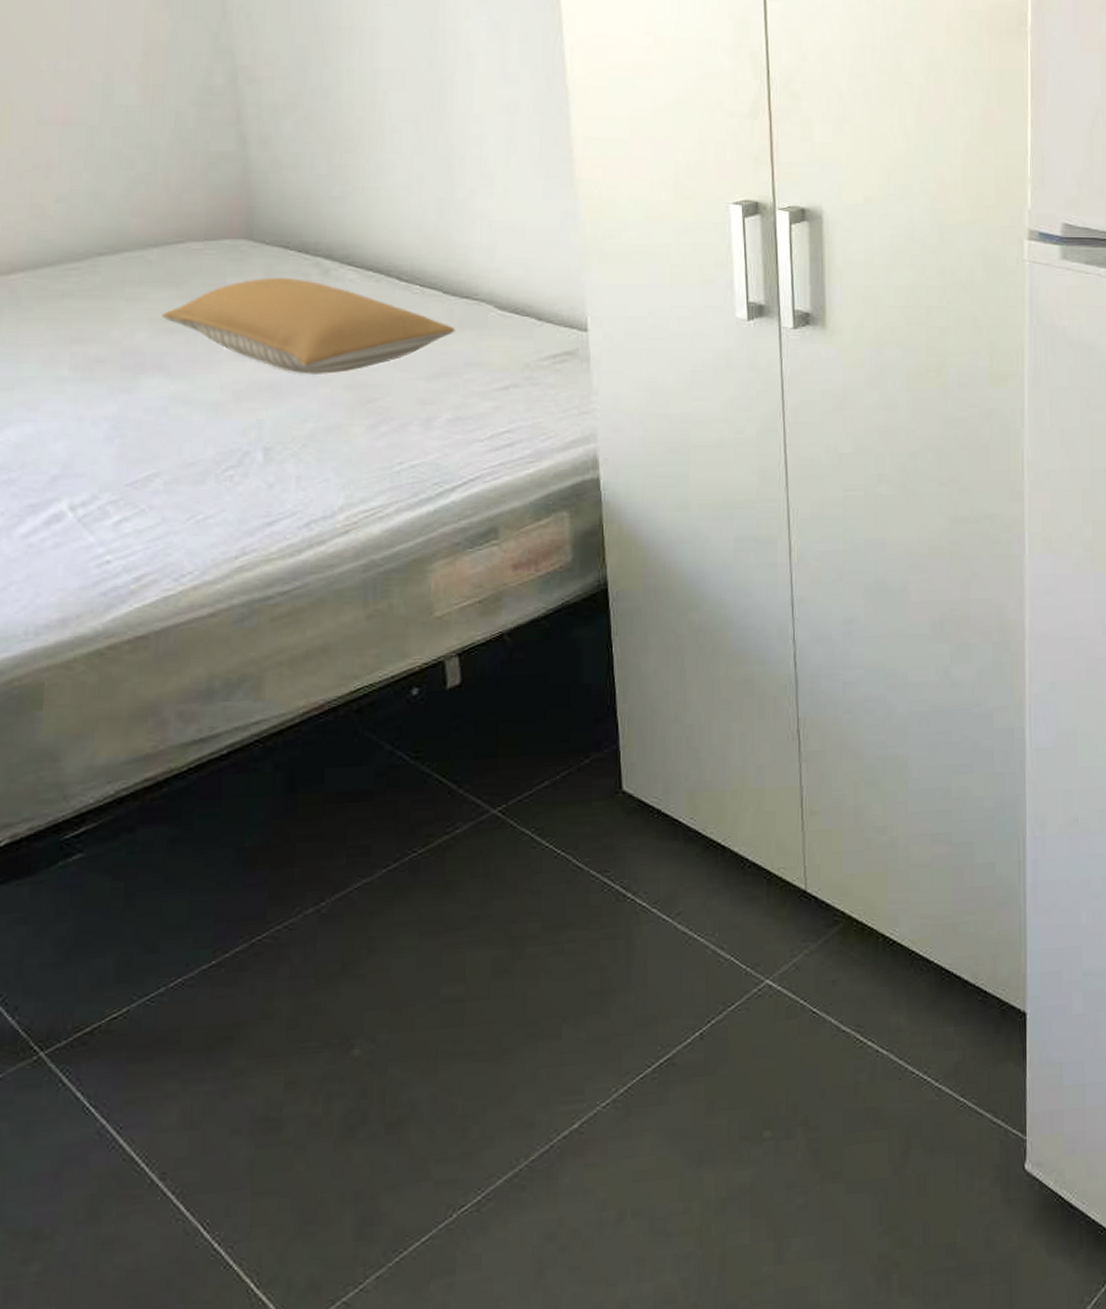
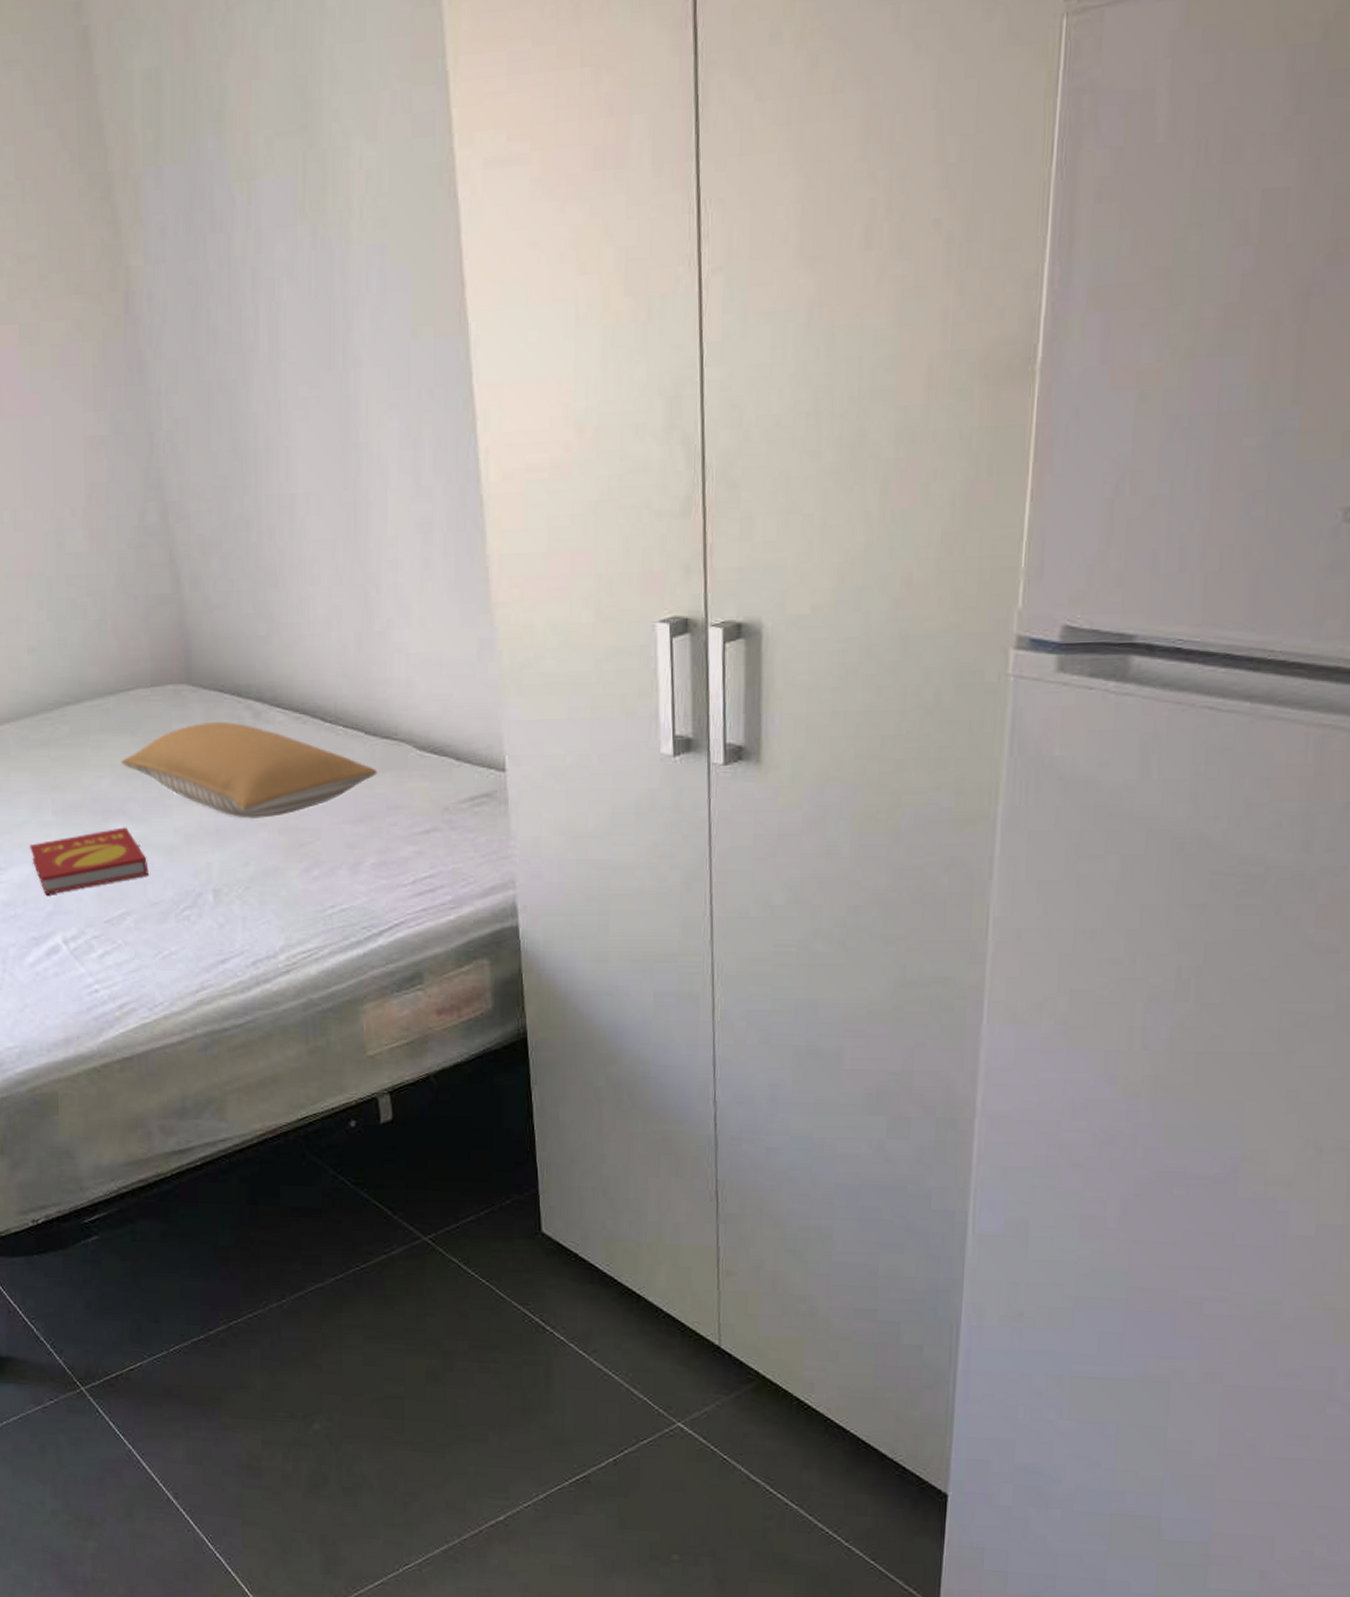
book: none [36,383,186,457] -> present [30,827,149,895]

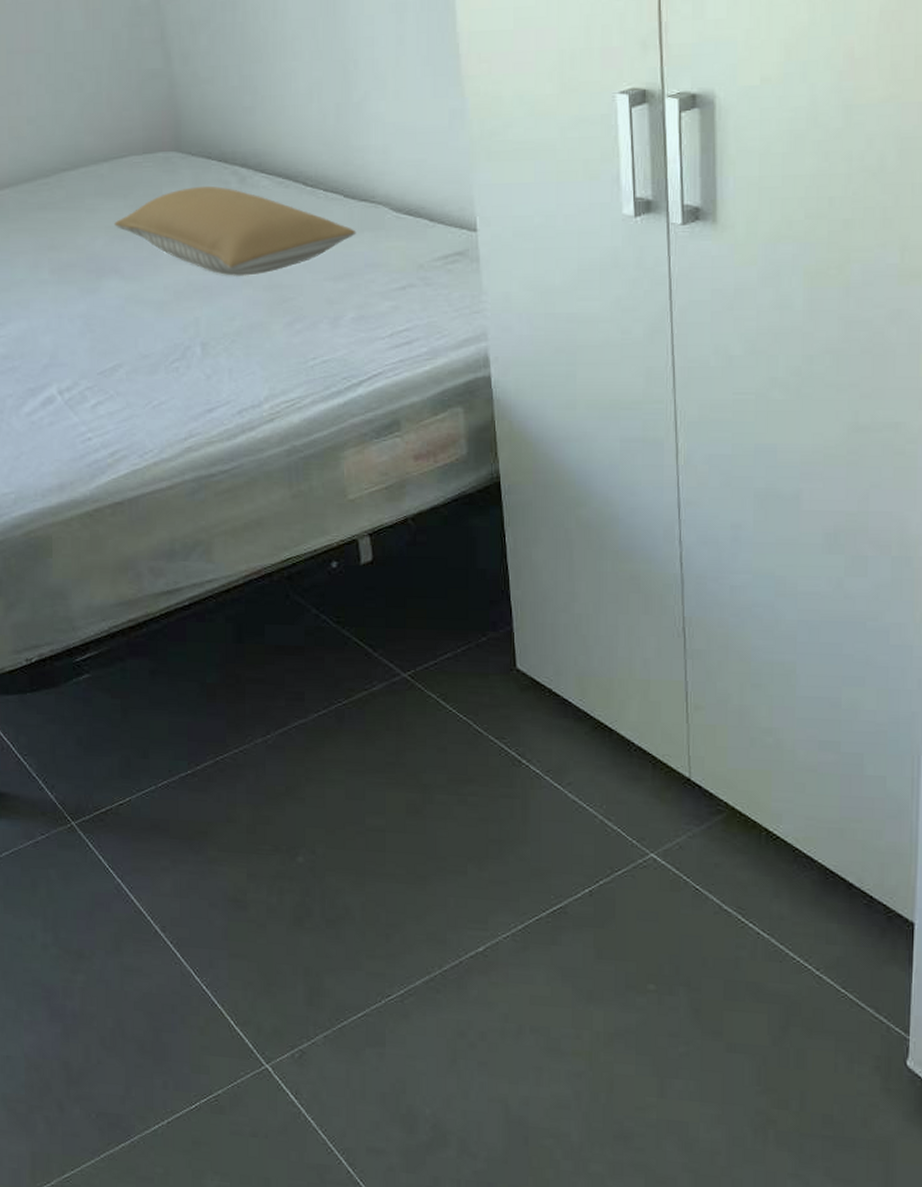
book: present [30,827,149,895] -> none [27,285,140,349]

